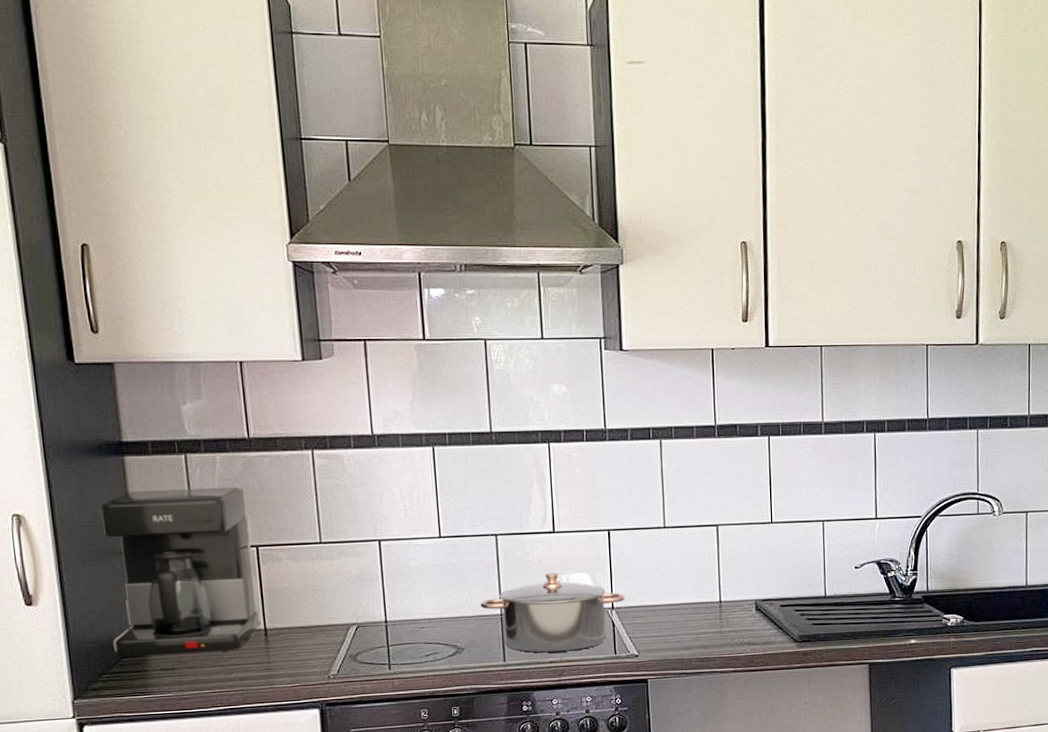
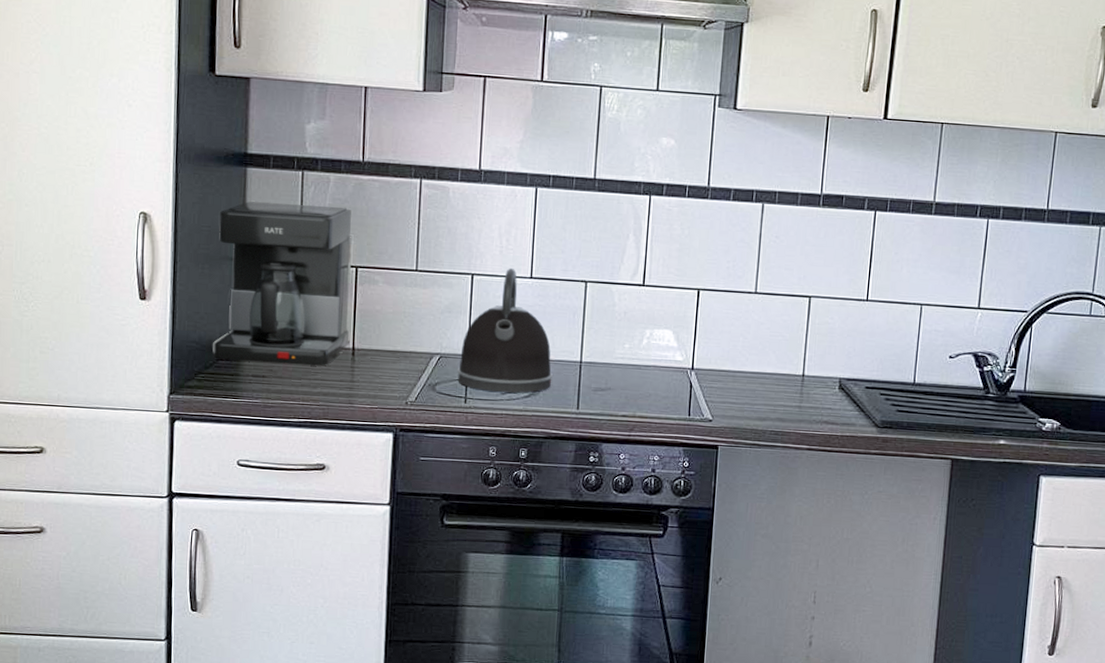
kettle: none [377,530,475,655] -> present [457,268,553,394]
cooking pot: present [480,573,626,653] -> none [561,325,707,408]

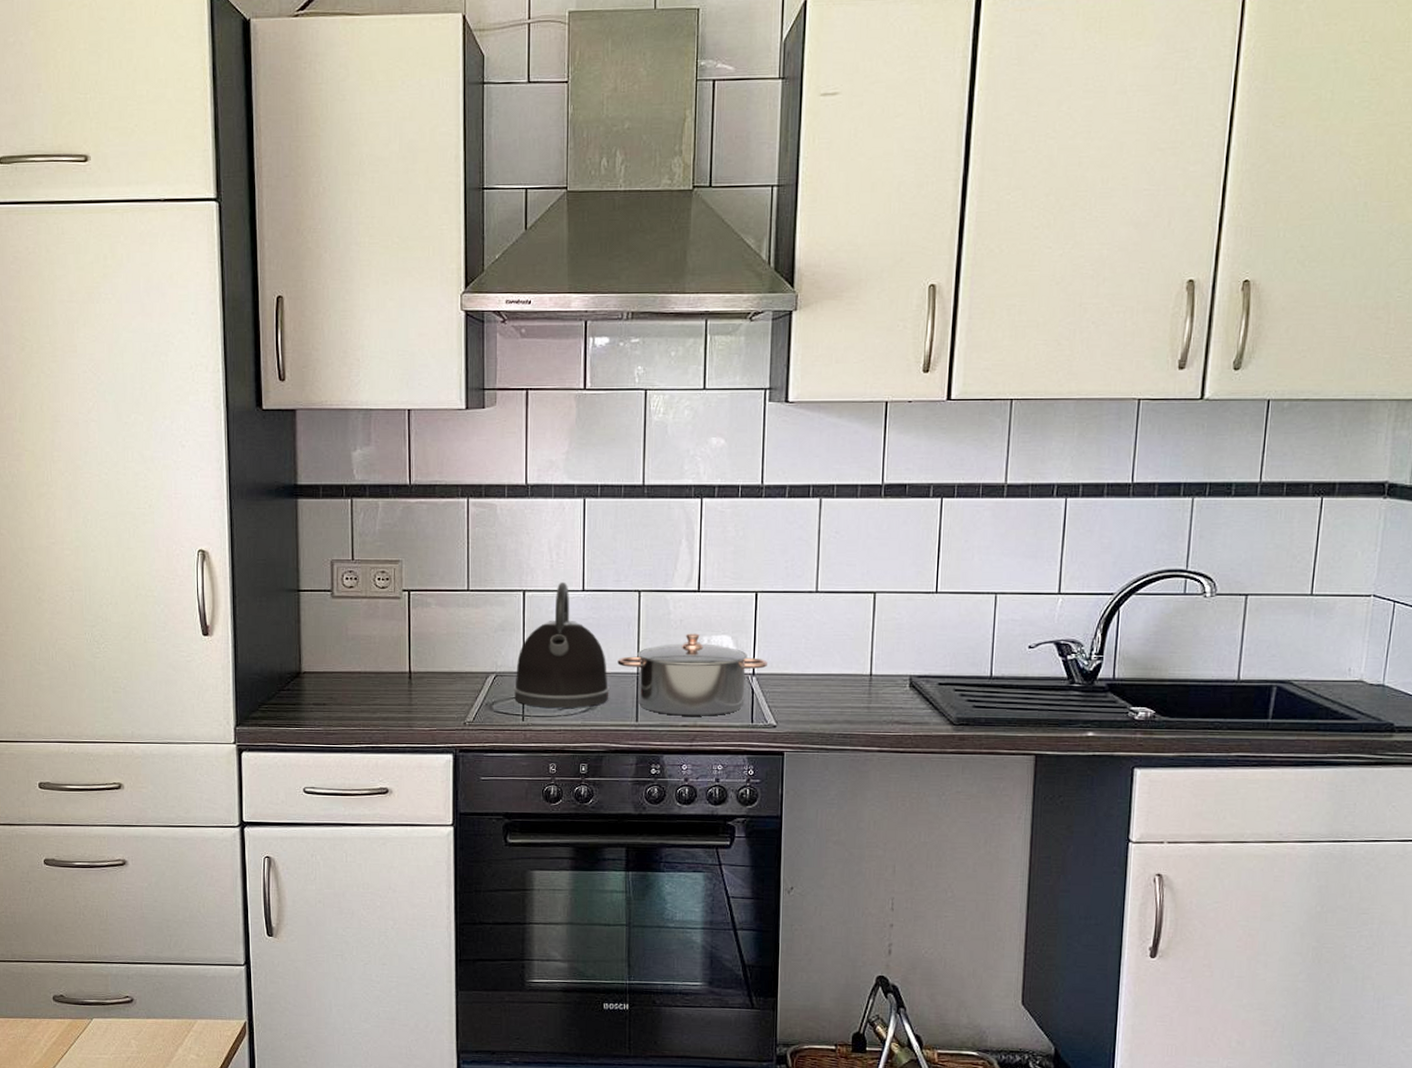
coffee maker: present [212,200,353,366] -> none [274,531,407,691]
cooking pot: none [561,325,707,408] -> present [617,633,768,716]

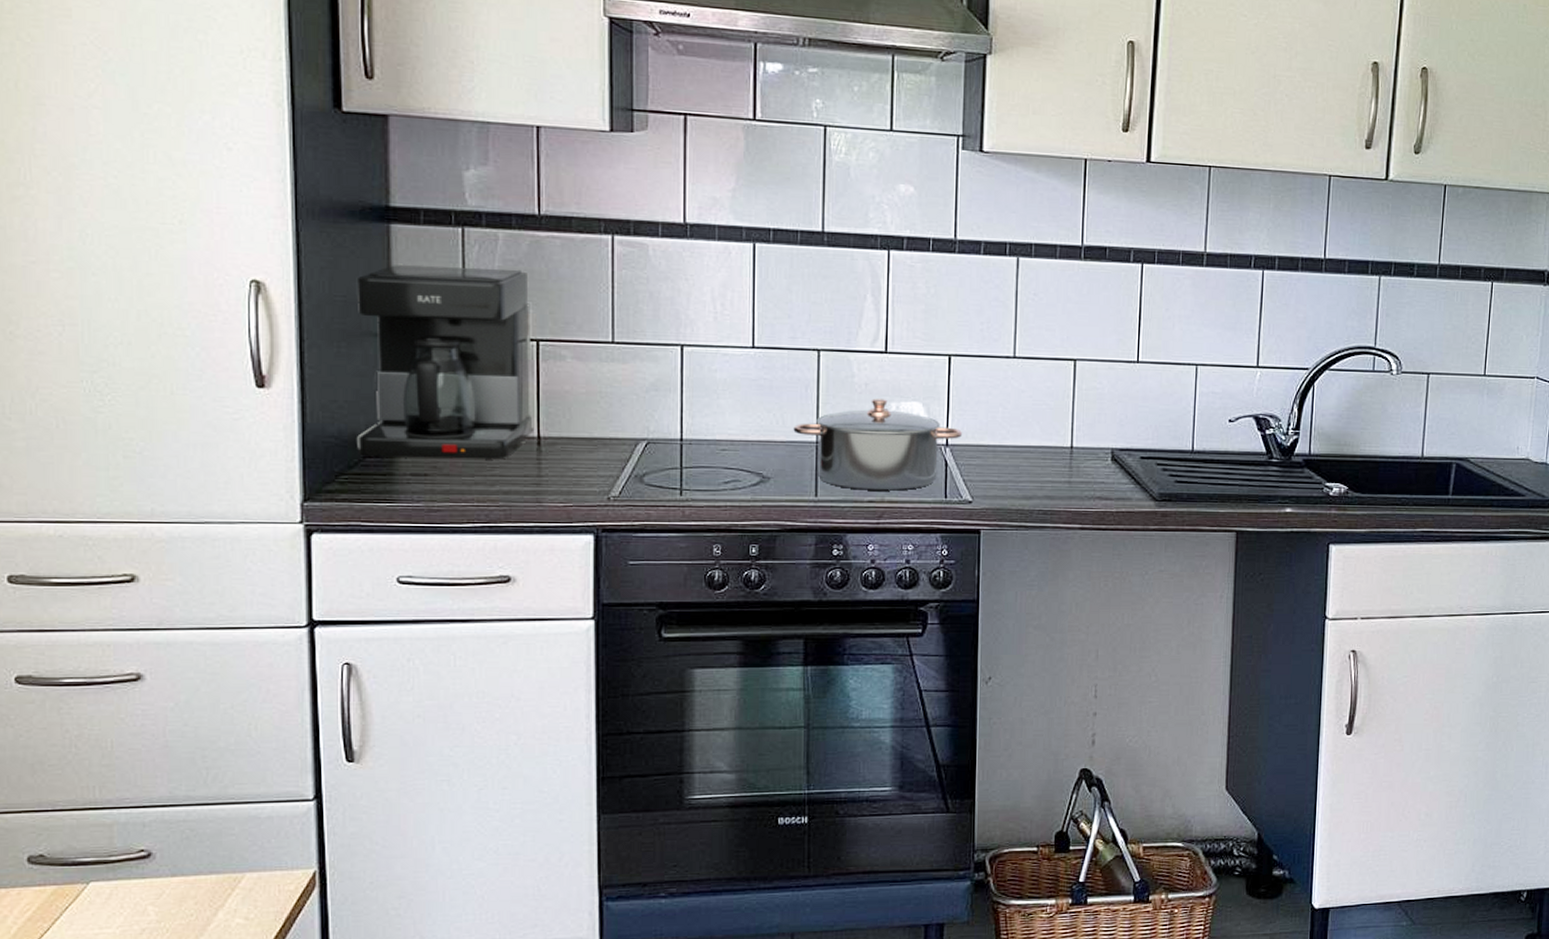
coffee maker: none [274,531,407,691] -> present [357,263,535,460]
kettle: present [513,583,610,709] -> none [669,337,784,482]

